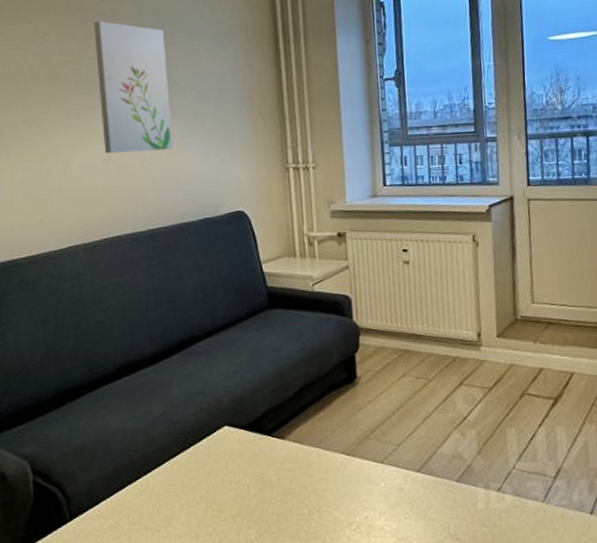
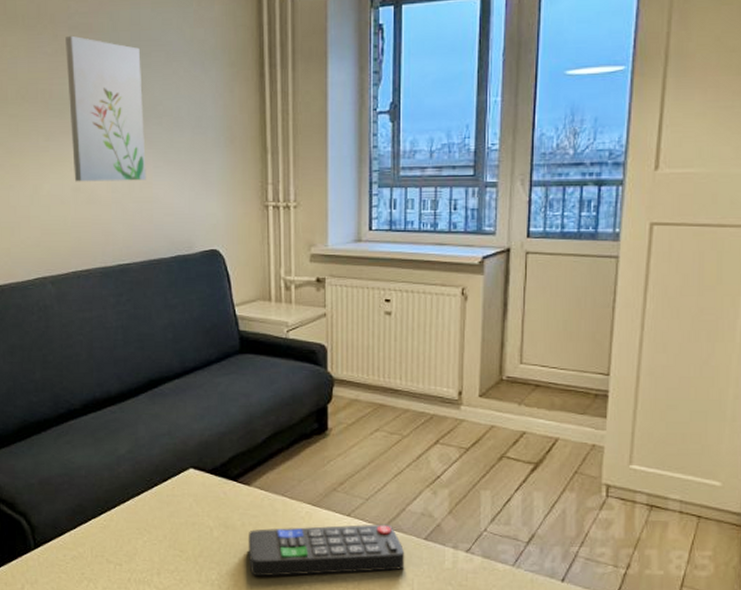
remote control: none [285,468,440,533] -> present [248,524,405,577]

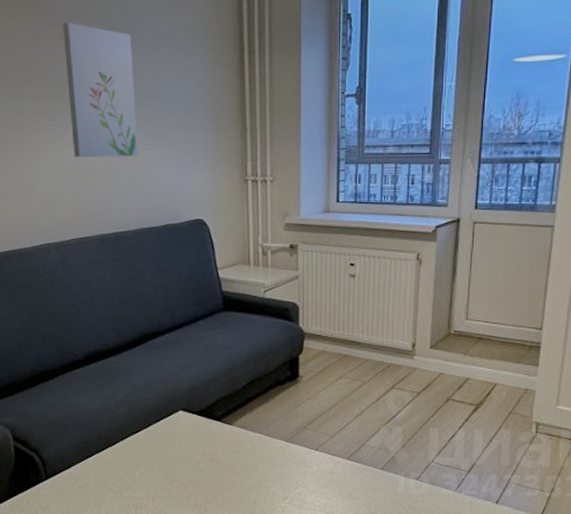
remote control: present [248,524,405,577] -> none [230,457,364,502]

